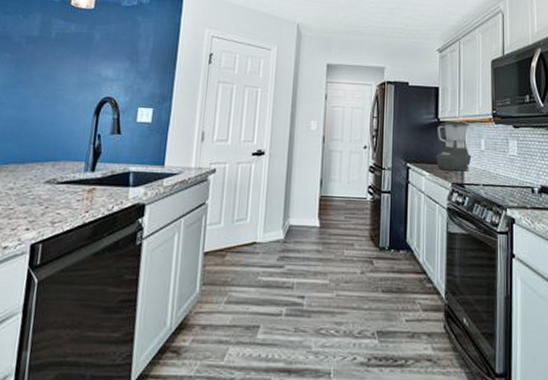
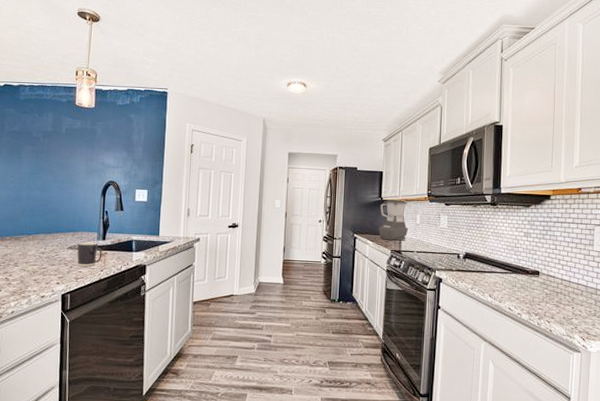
mug: none [55,174,90,206] -> present [76,241,102,267]

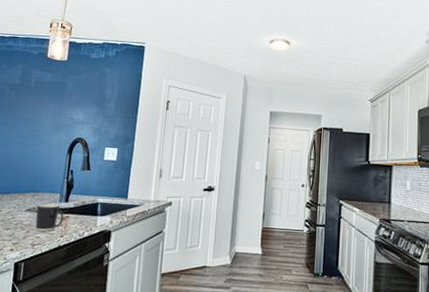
blender: present [378,200,409,241] -> none [366,164,398,209]

